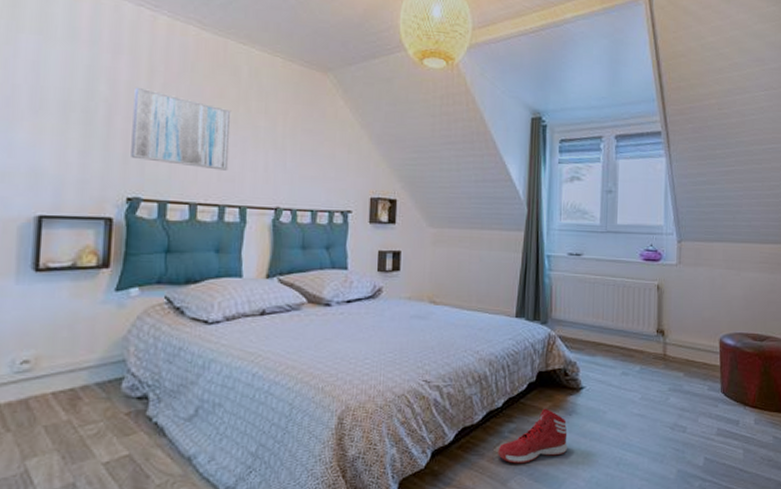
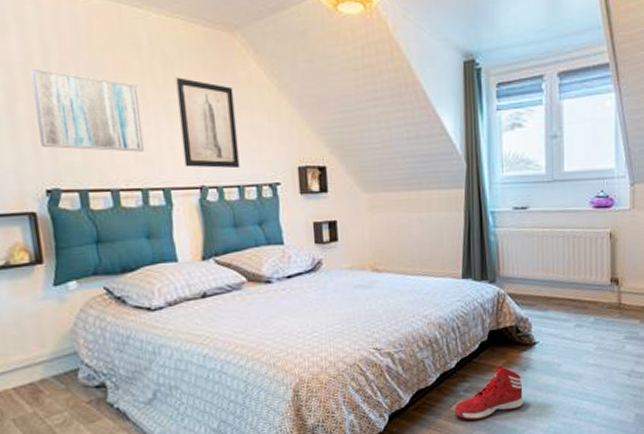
wall art: none [264,107,319,194] -> present [176,77,240,169]

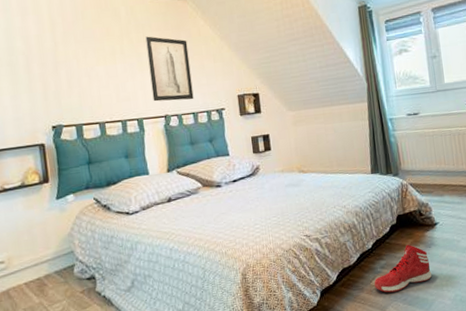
wall art: present [31,68,145,152] -> none [43,38,124,95]

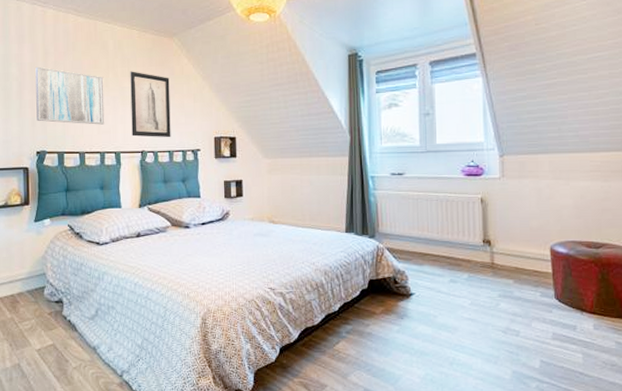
wall art: none [43,38,124,95] -> present [35,66,105,125]
sneaker: present [374,244,432,293] -> none [337,312,402,360]

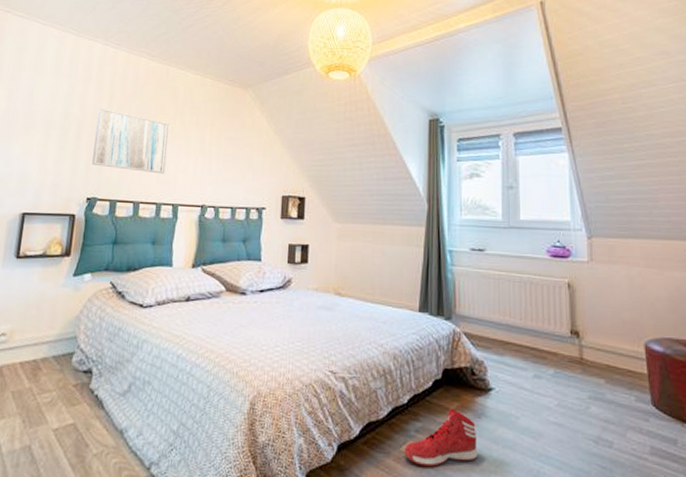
wall art: present [130,71,171,138] -> none [193,120,240,193]
sneaker: none [337,312,402,360] -> present [404,408,479,467]

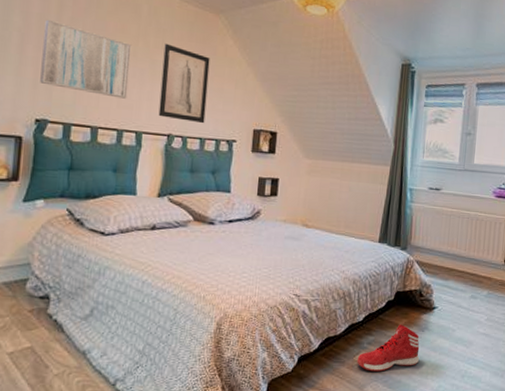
wall art: none [193,120,240,193] -> present [158,43,210,124]

